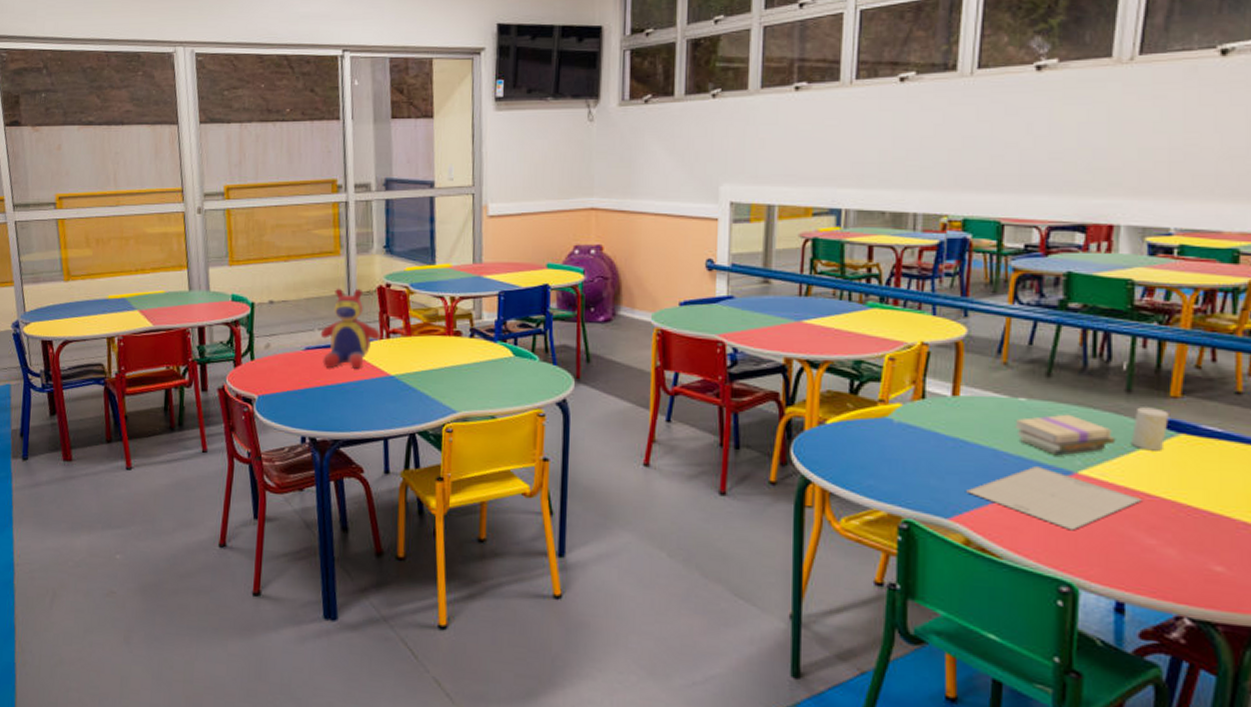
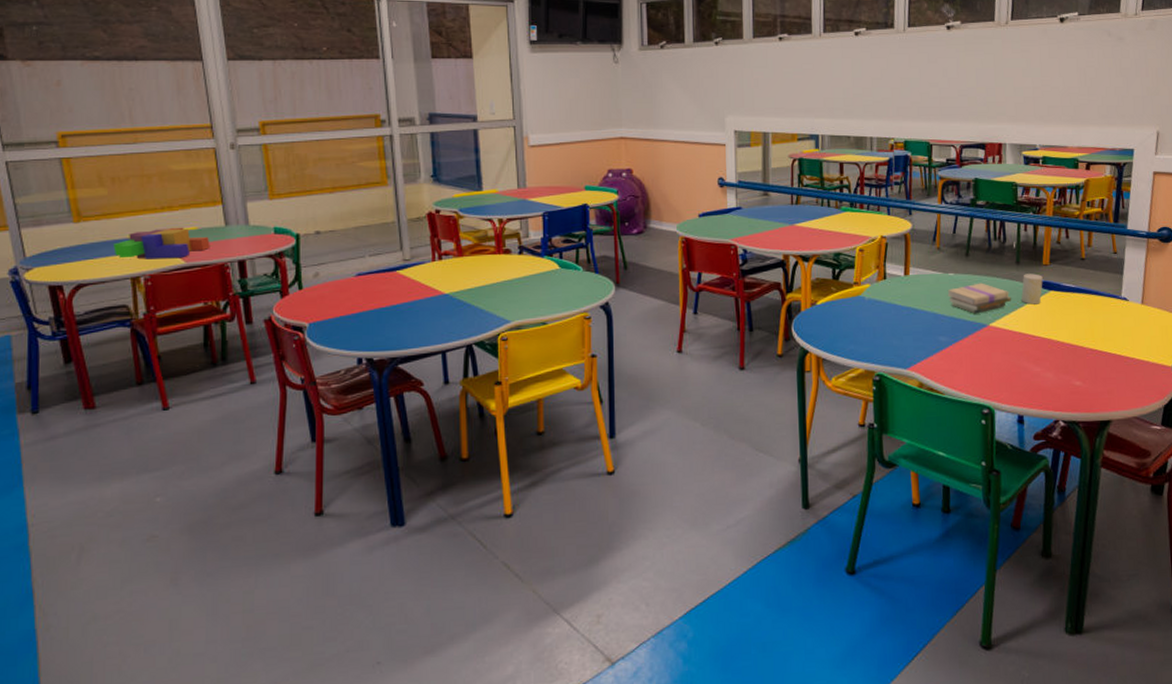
toy blocks: none [94,290,175,321] -> present [113,227,210,259]
stuffed animal: present [320,288,381,369] -> none [371,215,433,291]
paper: present [966,466,1142,531] -> none [918,323,1030,368]

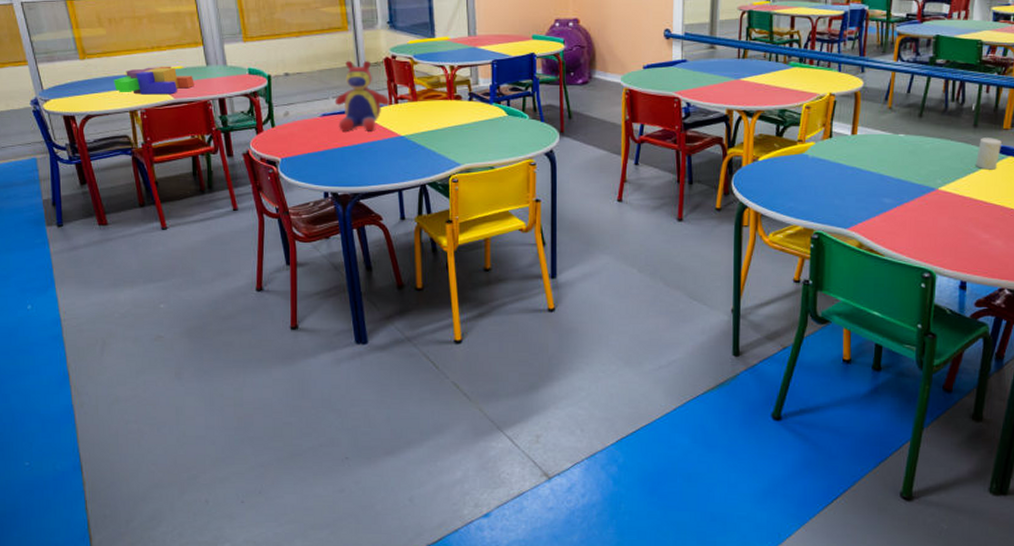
stuffed animal: none [371,215,433,291] -> present [334,60,390,131]
books: present [947,283,1012,314] -> none [895,145,966,177]

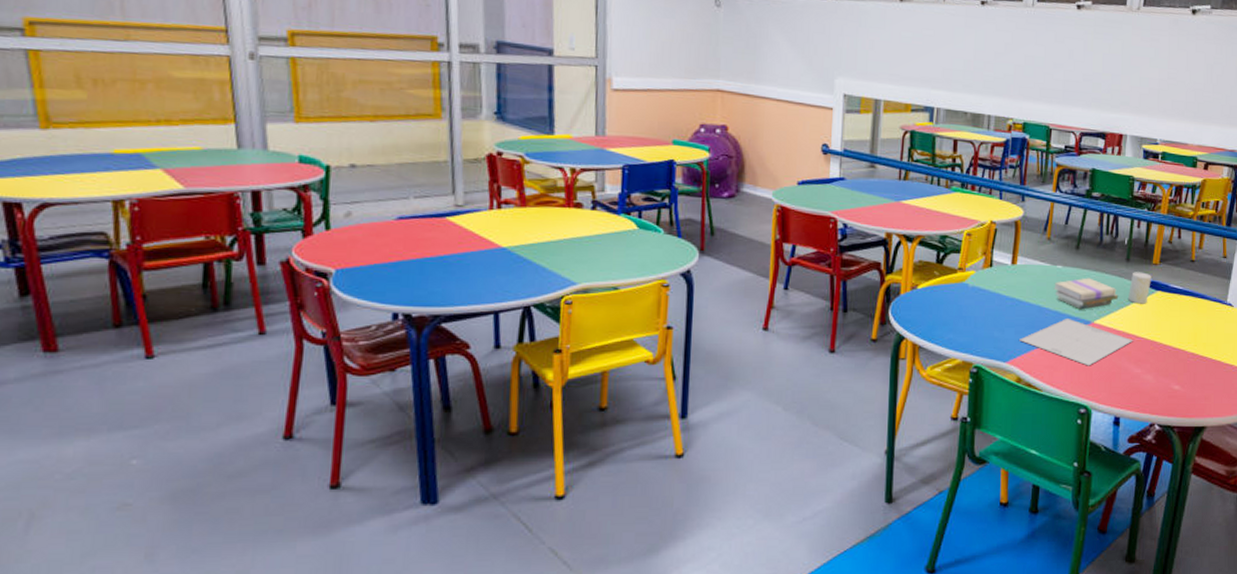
toy blocks: present [114,66,194,95] -> none [91,144,217,183]
stuffed animal: present [334,60,390,131] -> none [416,153,491,240]
paper: none [860,186,981,232] -> present [1019,319,1133,366]
books: none [895,145,966,177] -> present [1054,277,1119,310]

